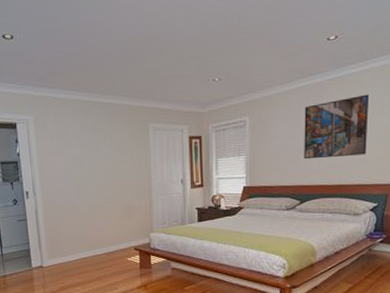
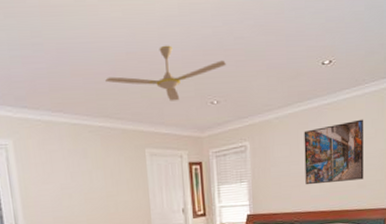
ceiling fan: none [115,26,229,79] -> present [105,45,226,101]

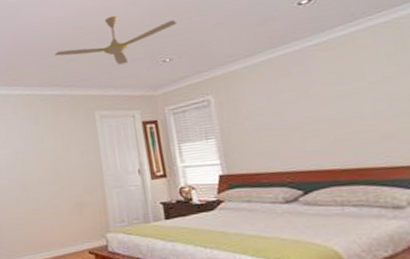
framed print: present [304,119,364,185] -> none [284,56,390,139]

